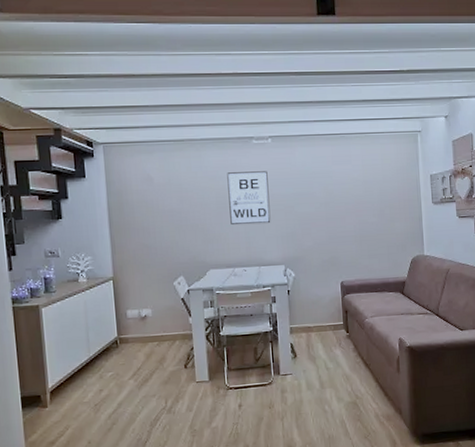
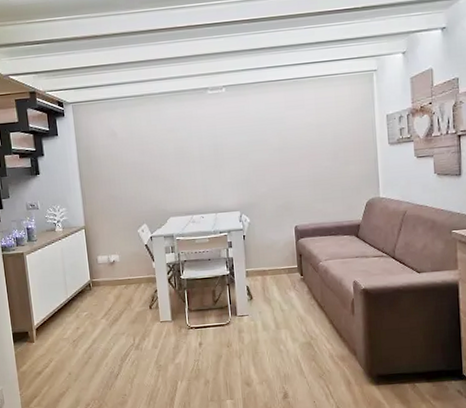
wall art: present [227,171,271,225] -> none [184,120,226,174]

